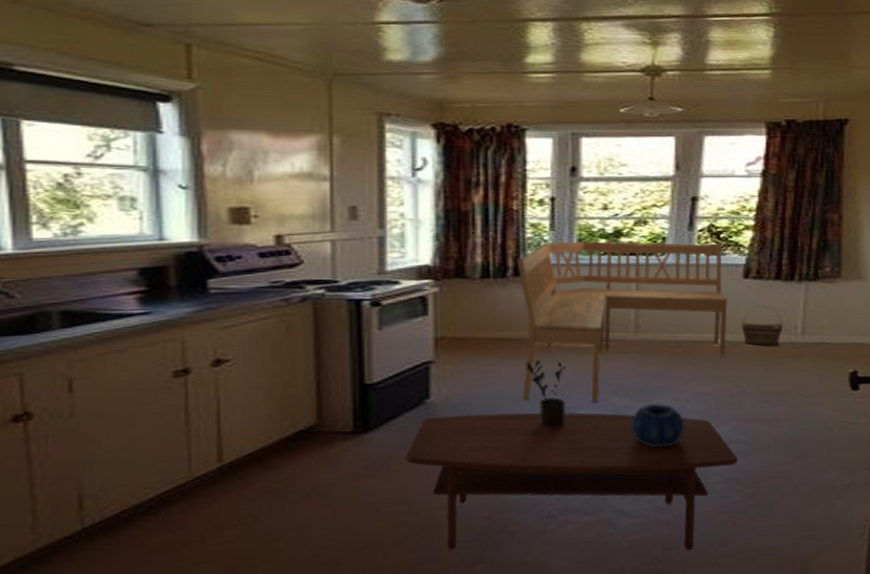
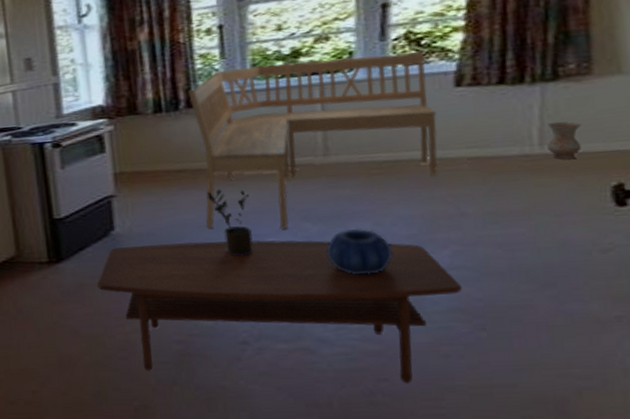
basket: present [741,305,783,347] -> none [455,114,513,162]
ceramic jug: none [806,315,831,348] -> present [546,121,582,159]

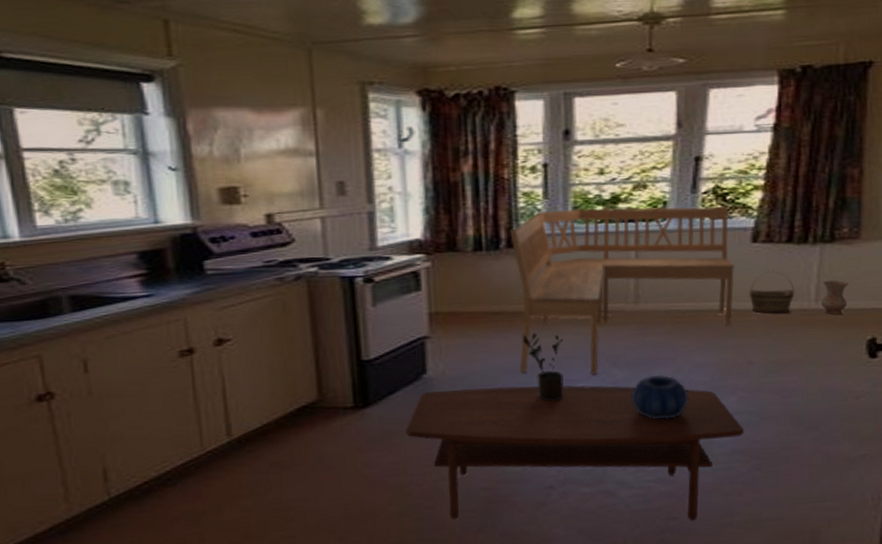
basket: none [455,114,513,162] -> present [749,270,795,314]

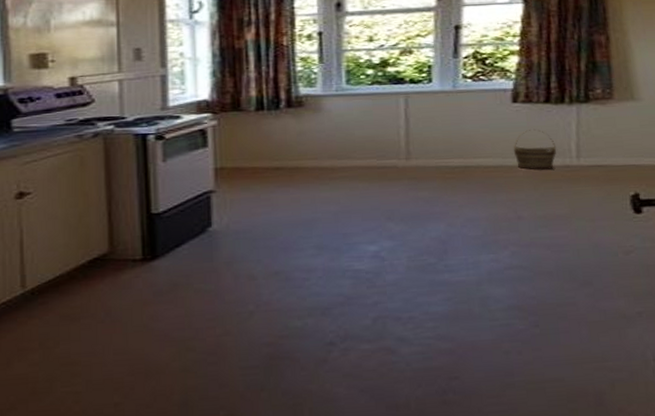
coffee table: present [404,385,745,521] -> none [190,239,520,381]
bench: present [510,204,735,375] -> none [289,68,500,229]
potted plant: present [522,333,564,401] -> none [301,187,342,255]
decorative bowl: present [631,374,689,420] -> none [407,229,463,274]
ceramic jug: present [820,280,848,315] -> none [582,137,608,171]

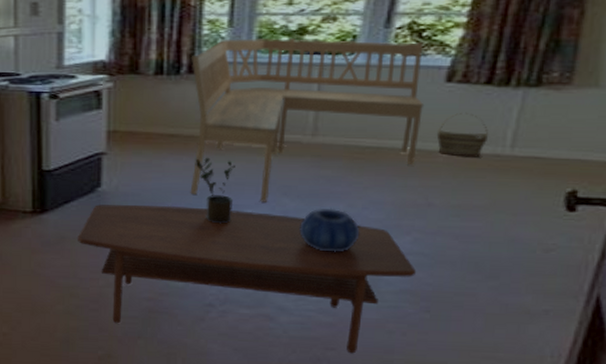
coffee table: none [190,239,520,381] -> present [77,205,417,354]
bench: none [289,68,500,229] -> present [190,38,425,202]
potted plant: none [301,187,342,255] -> present [195,157,235,224]
decorative bowl: none [407,229,463,274] -> present [299,208,360,252]

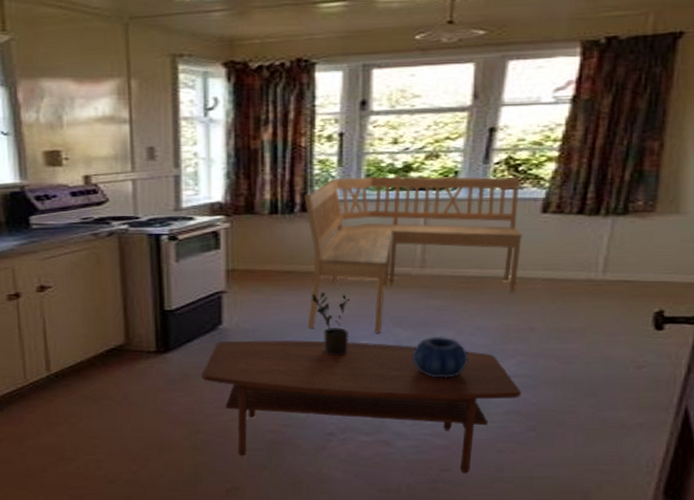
basket: present [436,112,489,157] -> none [535,240,583,283]

